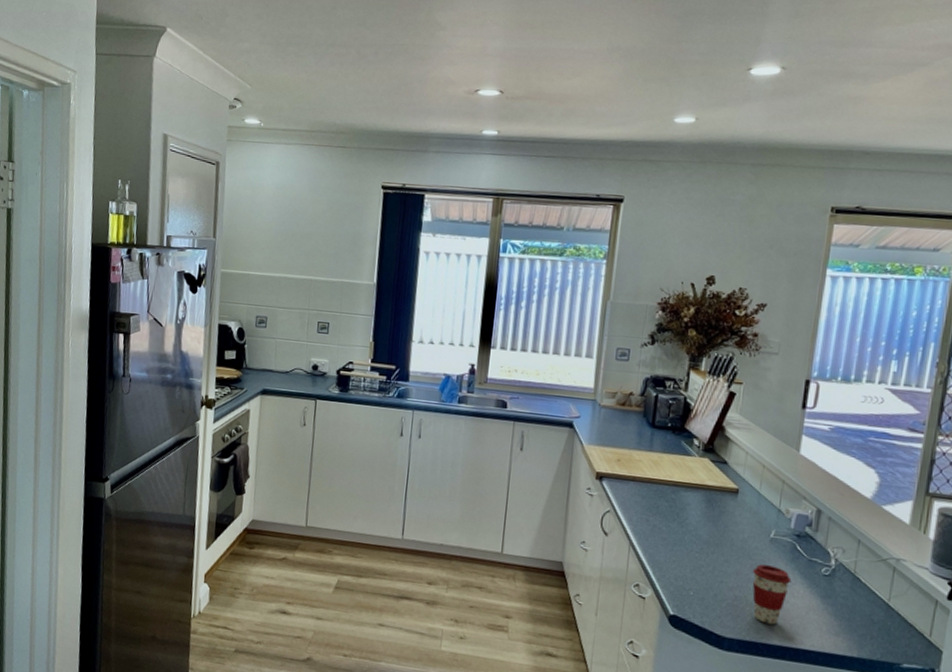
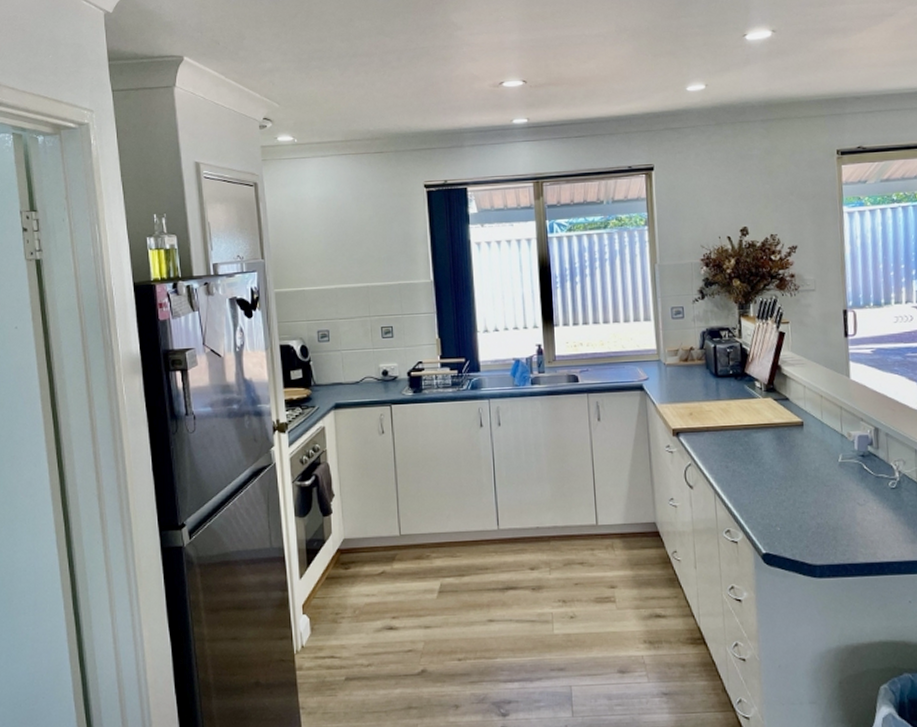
coffee cup: present [752,564,792,625] -> none [829,488,865,544]

